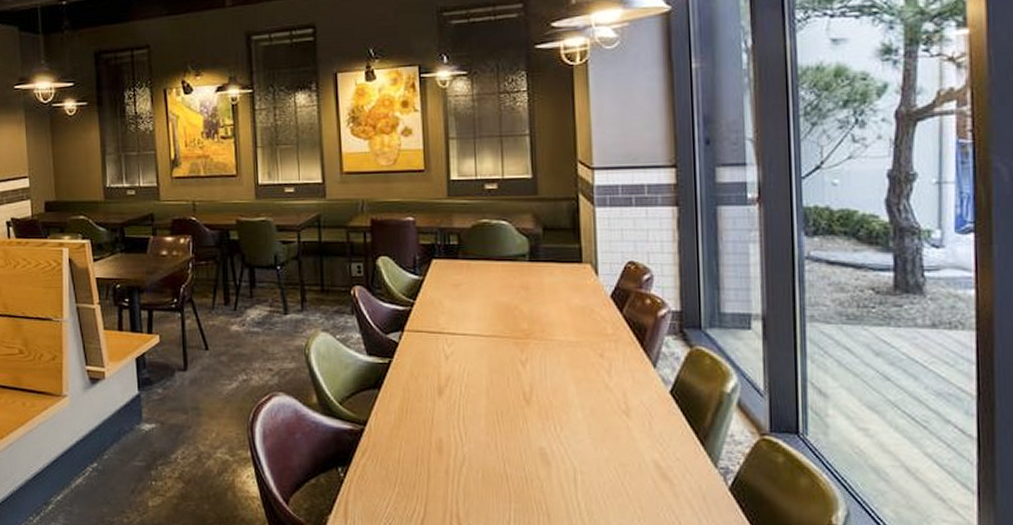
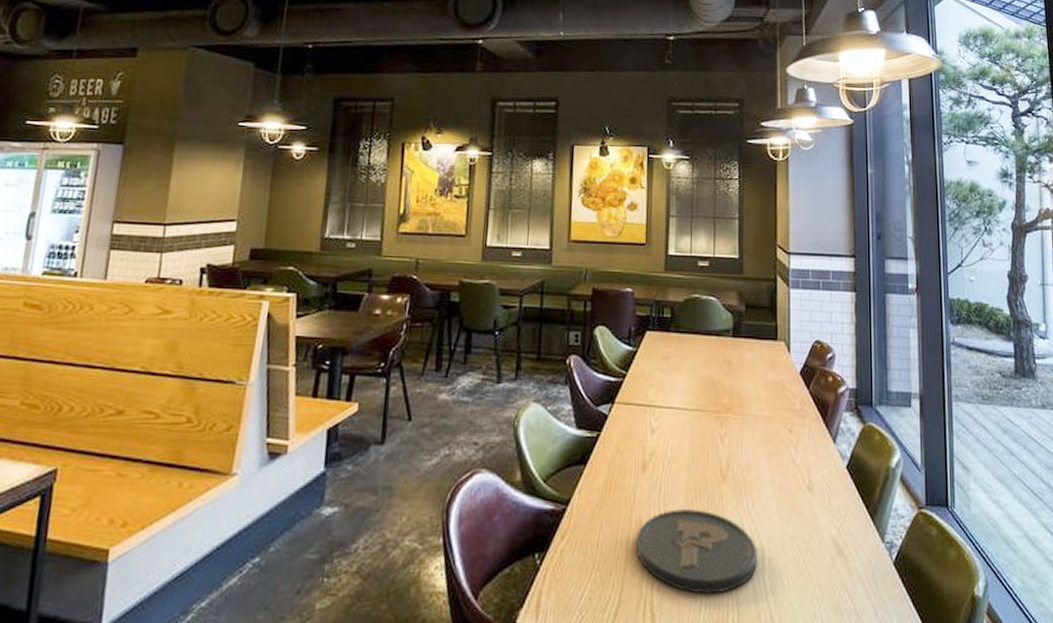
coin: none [437,430,570,510] -> present [636,508,758,594]

